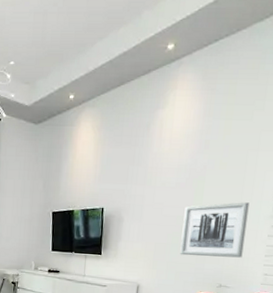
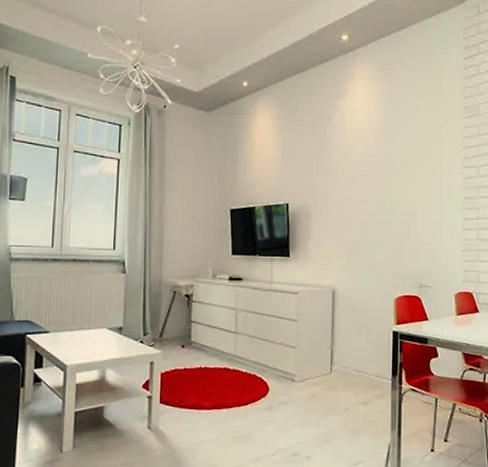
wall art: present [180,202,250,258] -> none [375,194,440,254]

